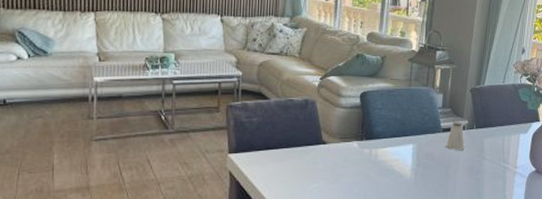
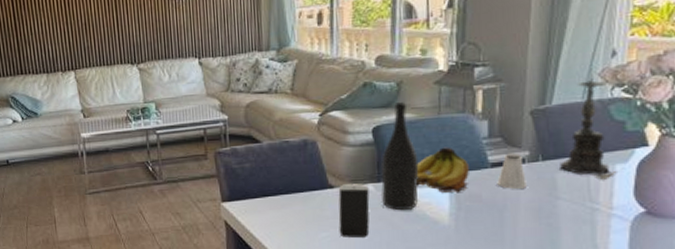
smartphone: none [327,141,354,190] -> present [338,184,370,239]
wine bottle: none [363,73,393,166] -> present [381,102,419,211]
fruit: none [390,113,427,151] -> present [416,147,469,192]
candle holder: none [486,60,525,146] -> present [560,68,625,181]

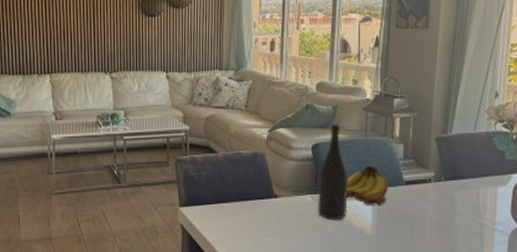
smartphone: present [338,184,370,239] -> none [281,194,308,245]
saltshaker: present [497,153,527,189] -> none [409,173,432,204]
candle holder: present [560,68,625,181] -> none [457,105,504,200]

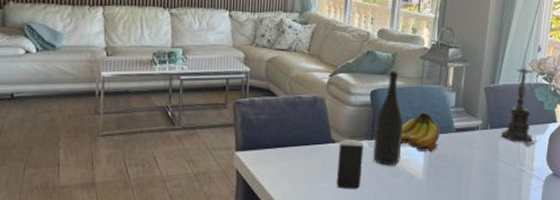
smartphone: none [281,194,308,245] -> present [336,140,364,190]
candle holder: none [457,105,504,200] -> present [501,58,542,148]

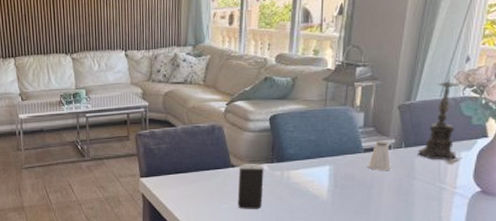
wine bottle: present [373,71,404,166] -> none [274,95,306,187]
fruit: present [401,112,440,151] -> none [303,134,346,172]
saltshaker: none [458,121,479,151] -> present [367,140,391,170]

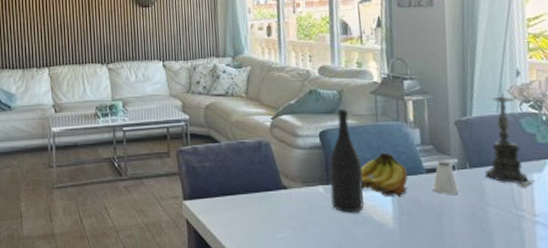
smartphone: present [237,164,264,210] -> none [291,185,322,241]
wine bottle: none [274,95,306,187] -> present [329,109,364,213]
fruit: none [303,134,346,172] -> present [360,152,408,196]

